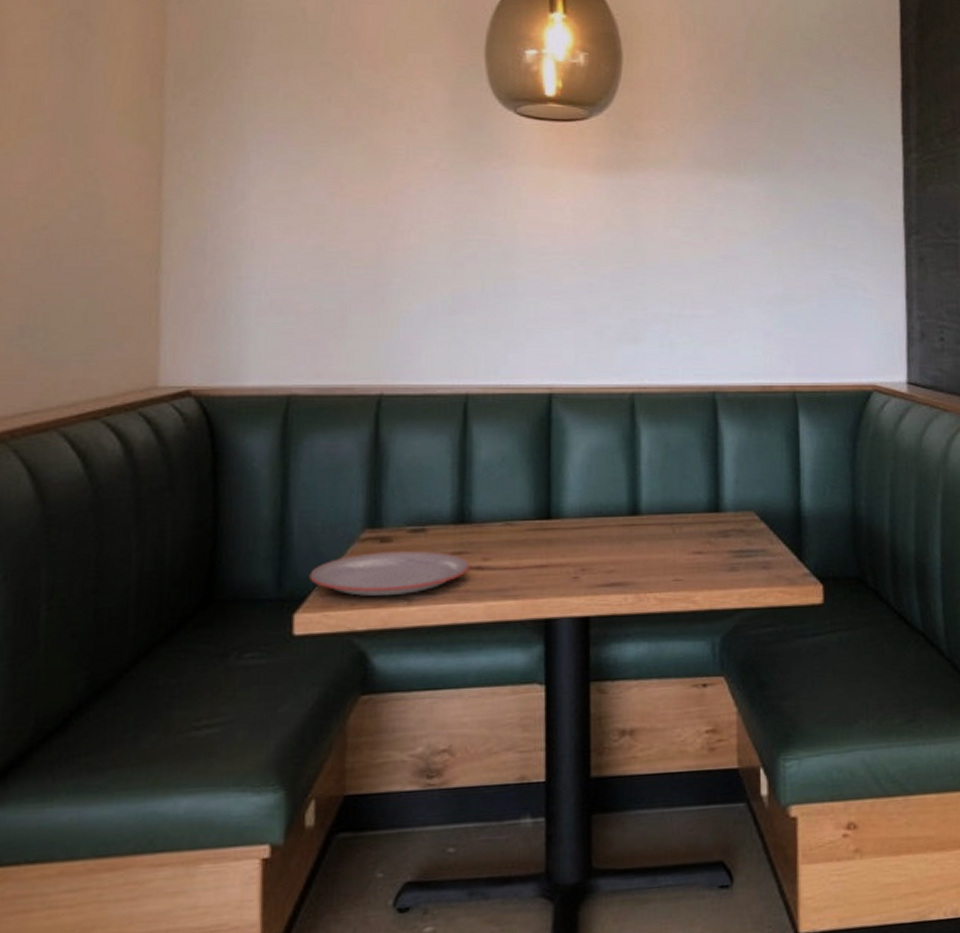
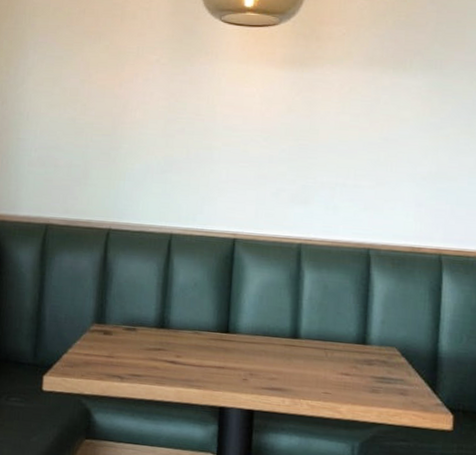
plate: present [309,550,469,597] -> none [55,340,166,374]

